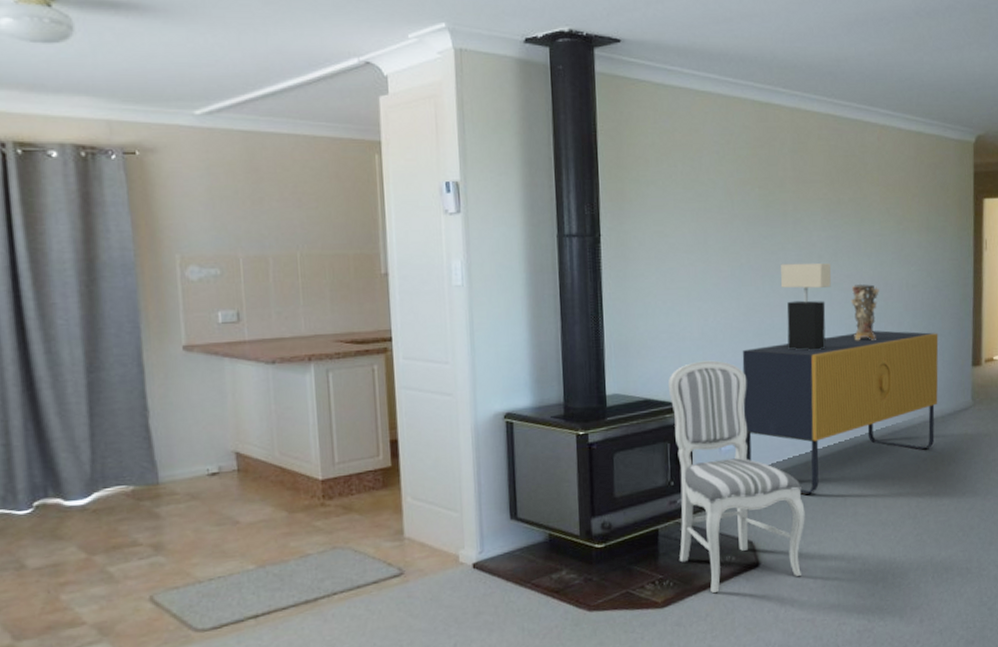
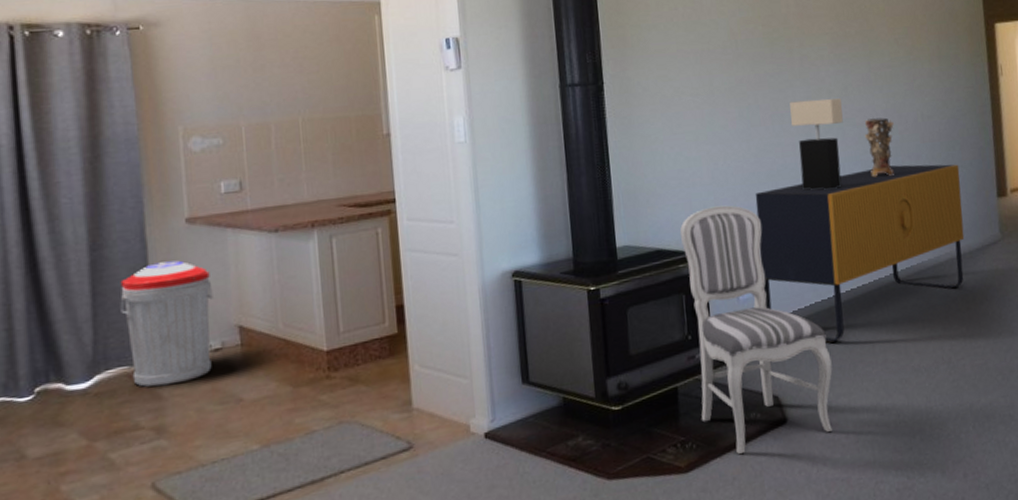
trash can: none [117,386,211,507] -> present [120,260,213,387]

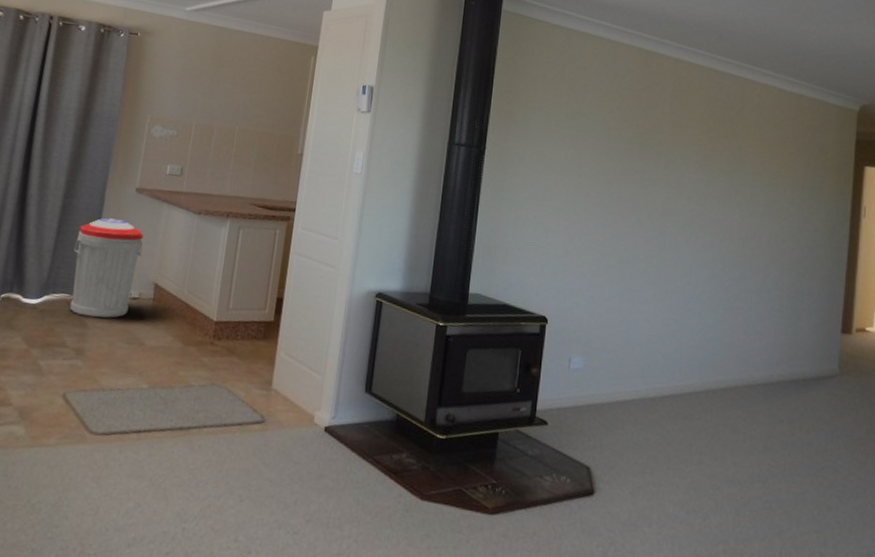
dining chair: present [679,205,833,455] -> none [514,277,647,516]
sideboard: present [755,164,965,343] -> none [592,273,806,431]
table lamp: present [790,98,843,191] -> none [647,198,700,288]
decorative vase: present [864,117,894,177] -> none [716,230,747,288]

